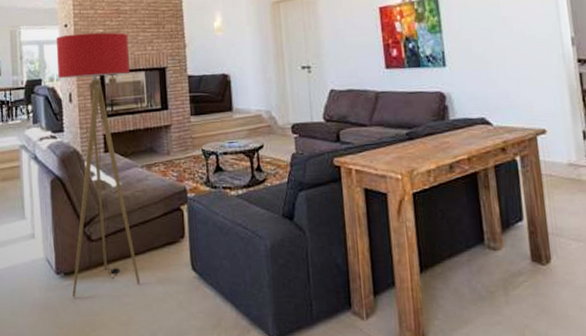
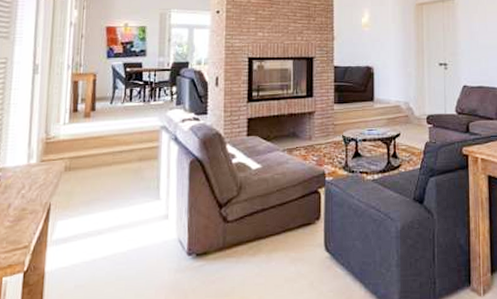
floor lamp: present [56,32,141,298] -> none [203,20,279,279]

